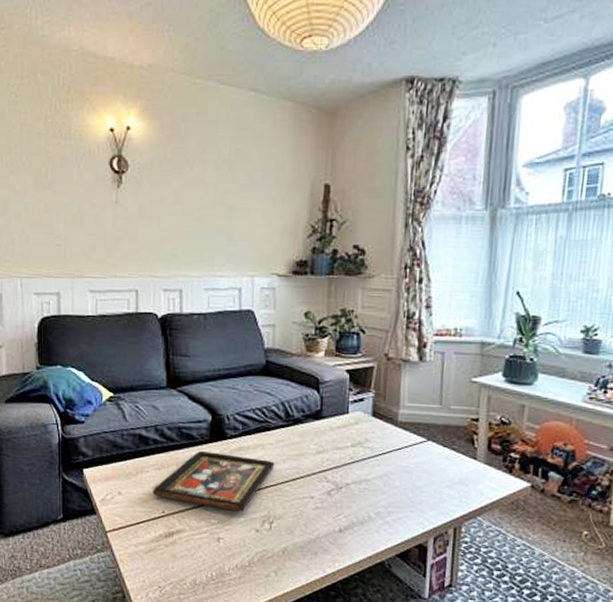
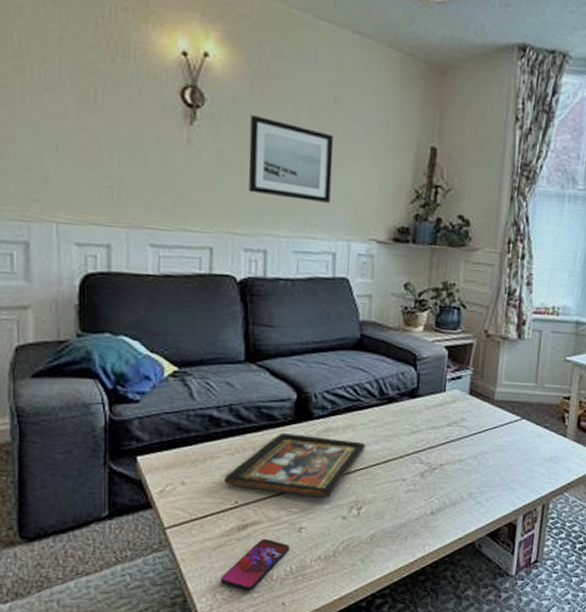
smartphone: none [152,545,210,593] -> present [220,538,290,591]
wall art: none [165,174,236,244] -> present [248,115,334,203]

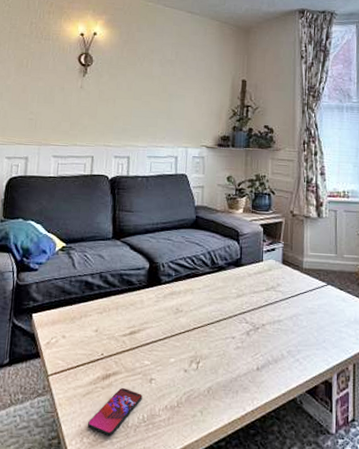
decorative tray: present [224,433,366,498] -> none [94,296,202,353]
wall art: present [248,115,334,203] -> none [119,68,175,122]

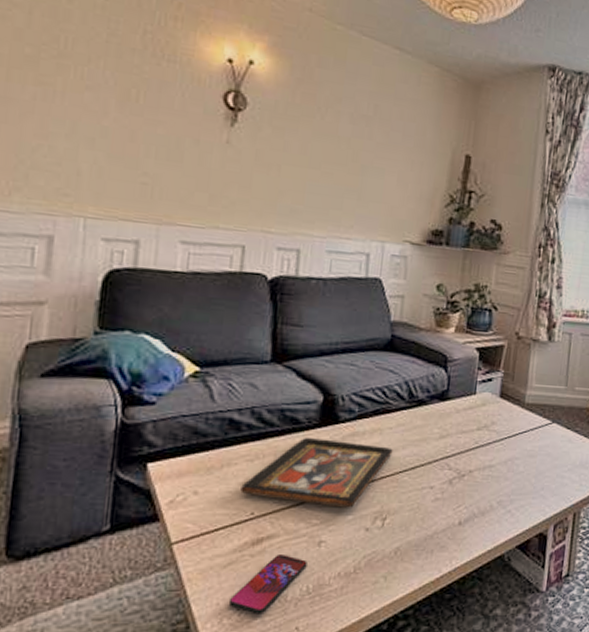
decorative tray: none [94,296,202,353] -> present [240,438,393,508]

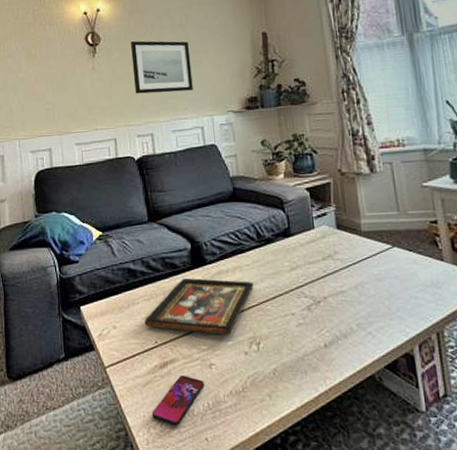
wall art: none [285,120,371,205] -> present [131,41,193,94]

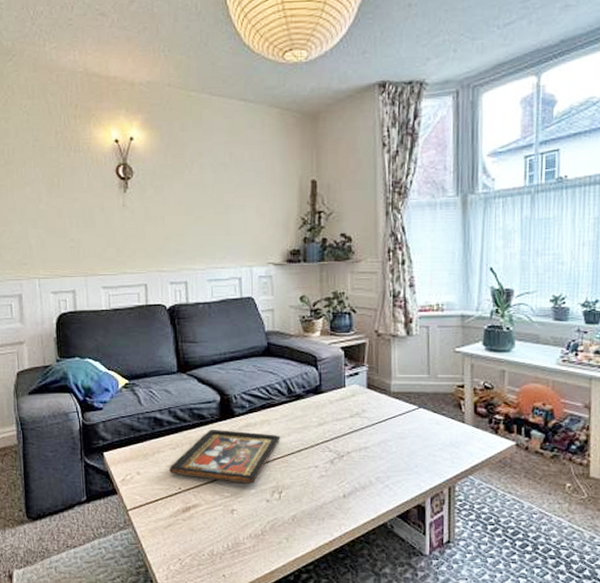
wall art: present [131,41,193,94] -> none [167,178,233,238]
smartphone: present [151,374,204,426] -> none [172,518,225,564]

